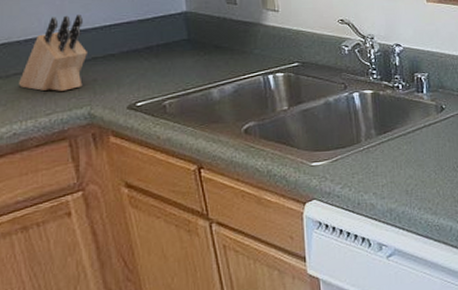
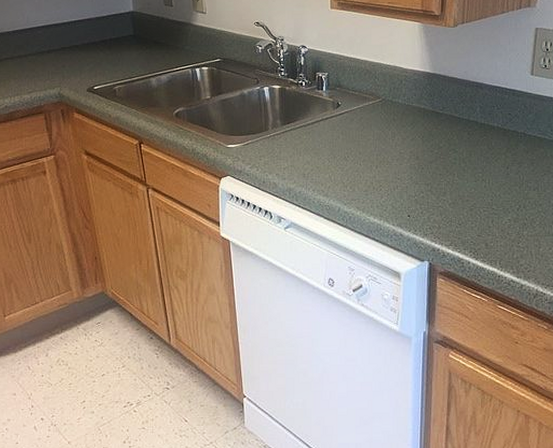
knife block: present [19,14,87,91] -> none [9,11,58,74]

